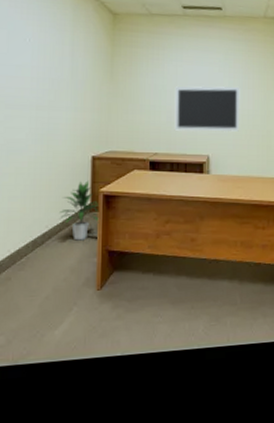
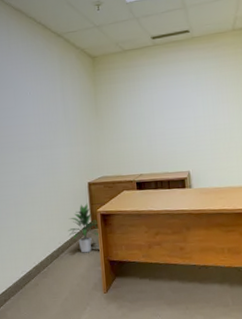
chalkboard: present [174,85,240,132] -> none [152,102,217,152]

